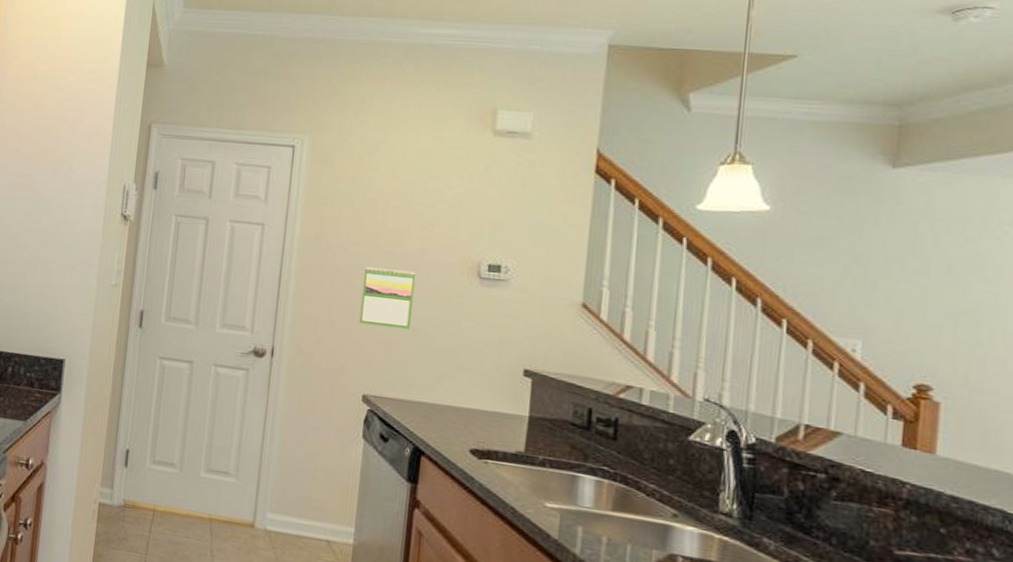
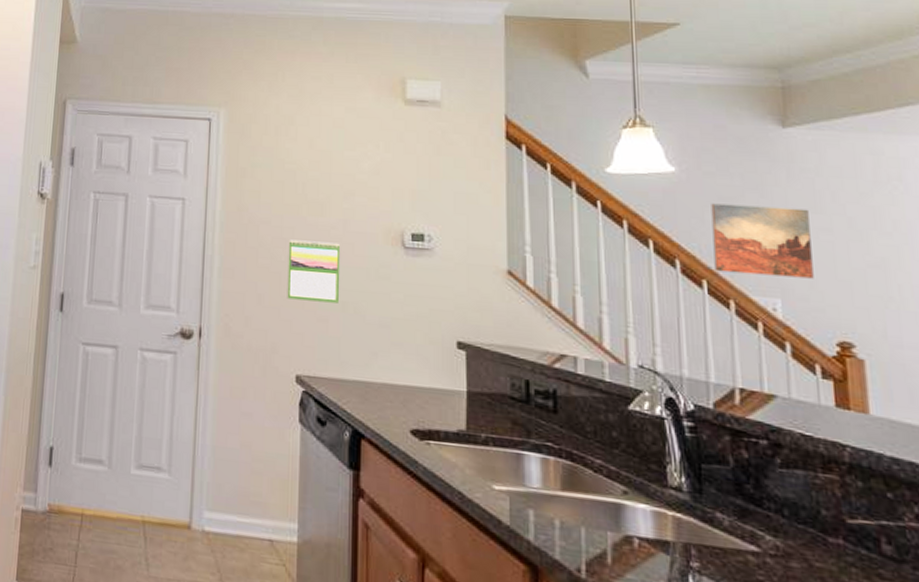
wall art: none [797,243,906,322] -> present [711,203,814,279]

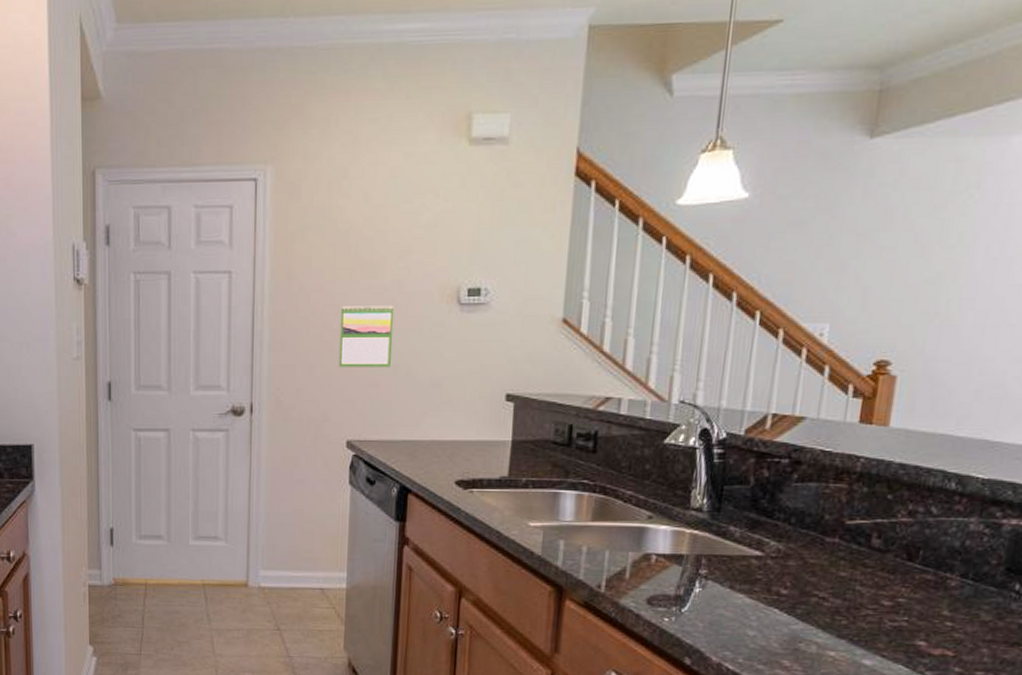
wall art: present [711,203,814,279] -> none [770,227,877,301]

